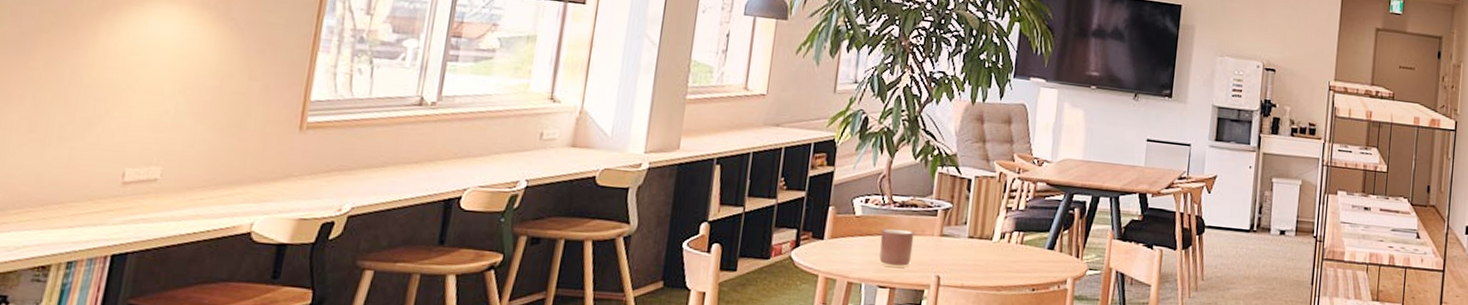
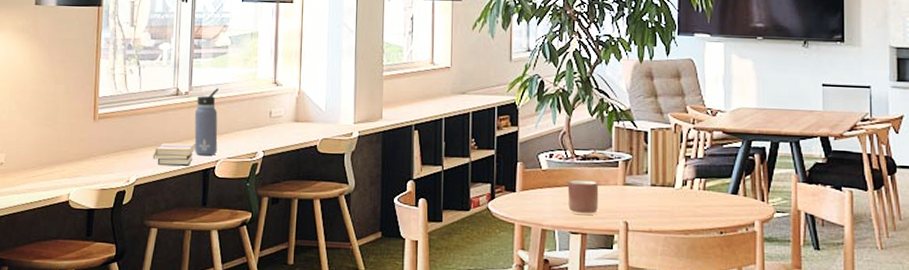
books: none [377,164,438,194] -> present [153,143,195,166]
water bottle: none [436,100,477,183] -> present [194,88,219,155]

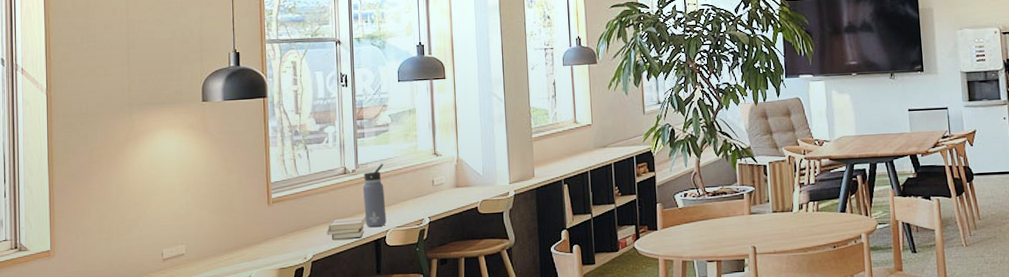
mug: present [567,179,599,216] -> none [701,213,730,245]

